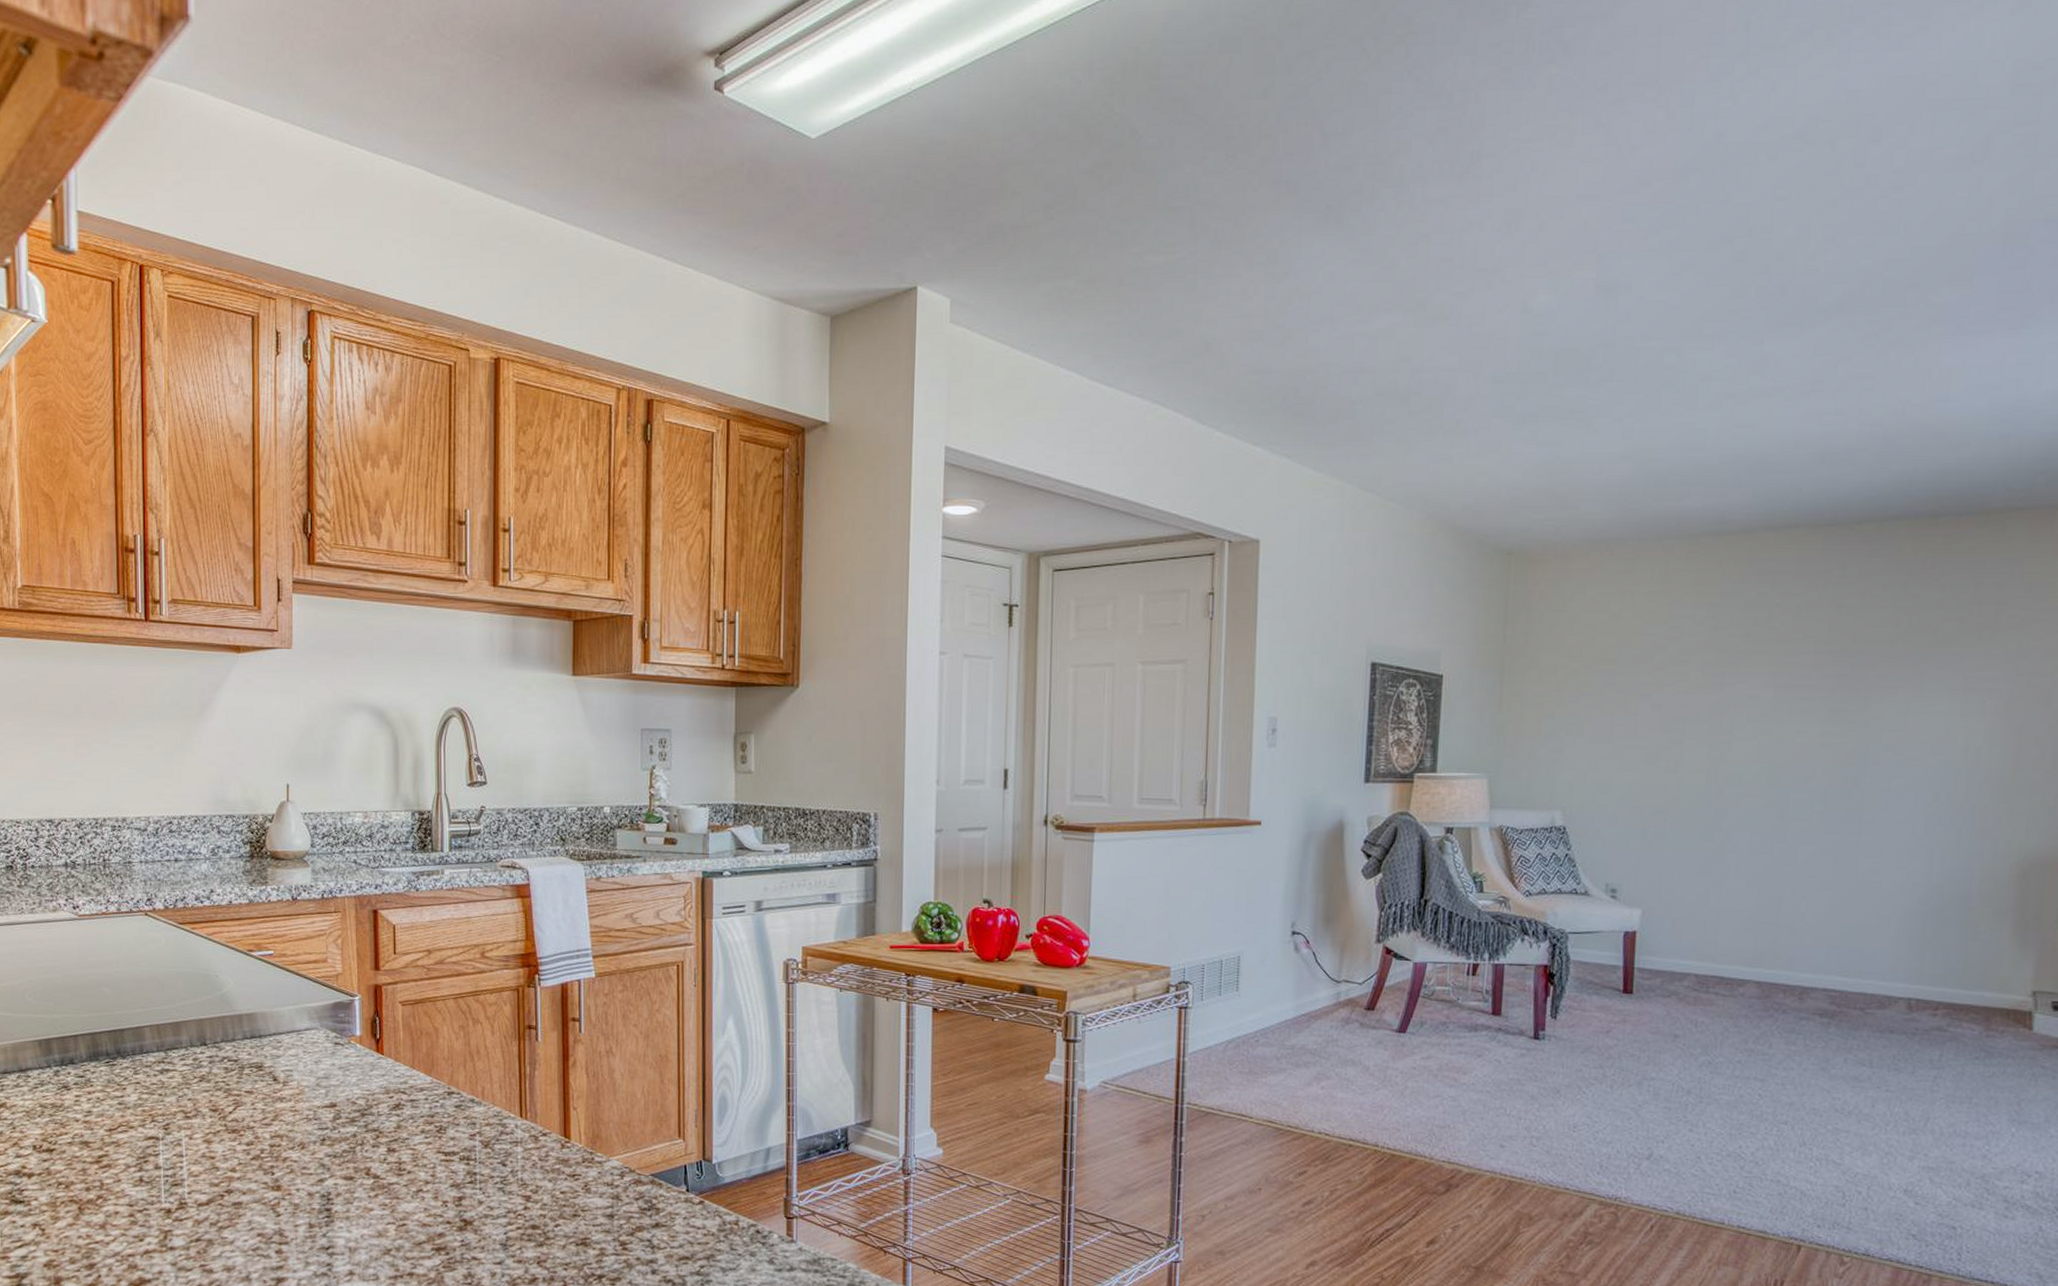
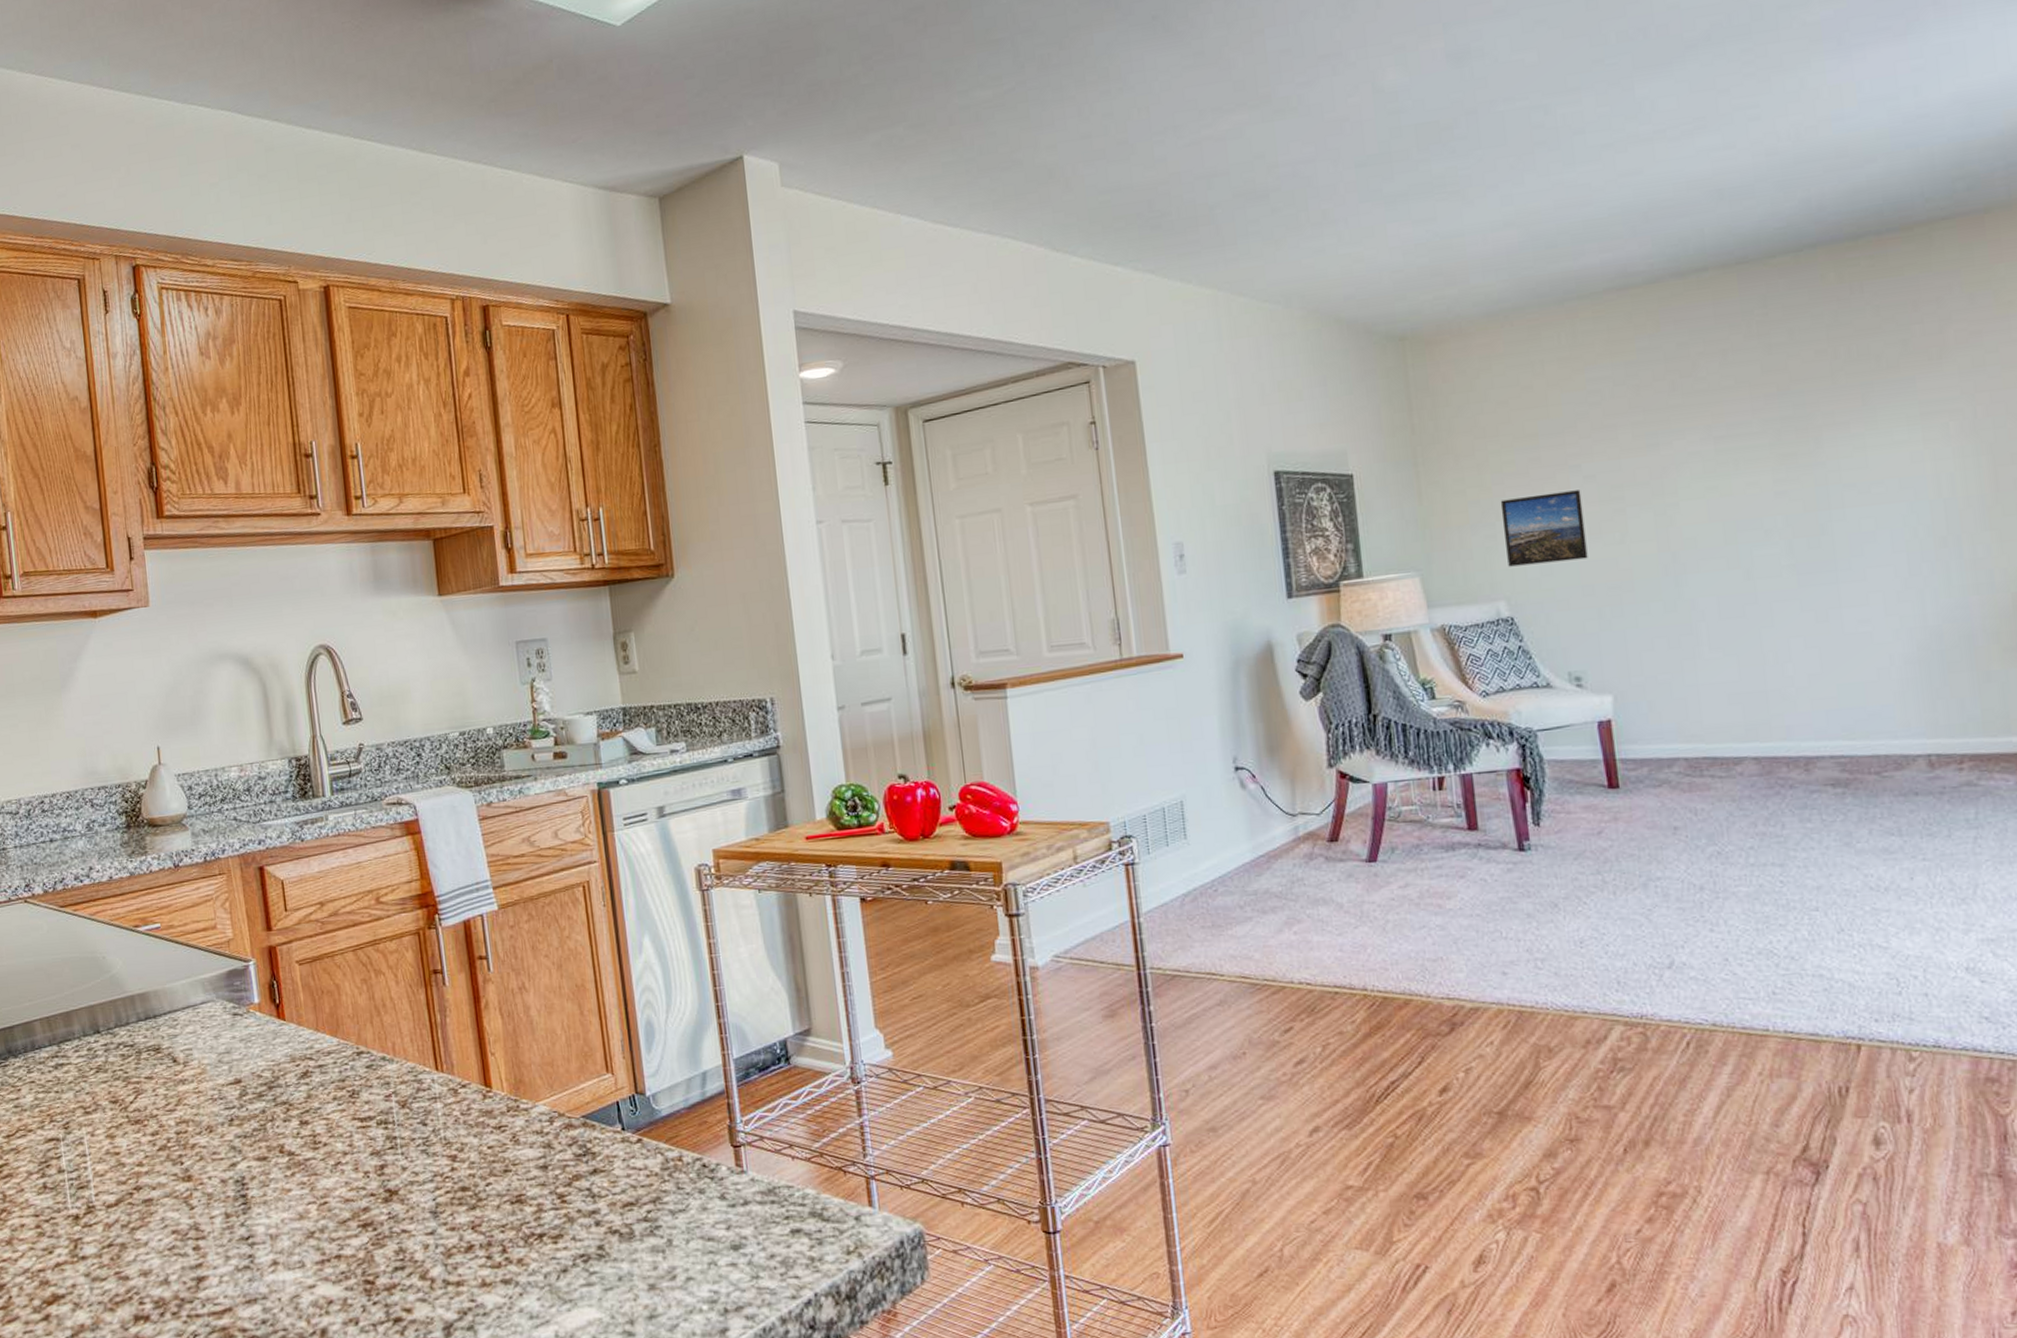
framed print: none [1569,716,1647,782] -> present [1500,490,1588,567]

